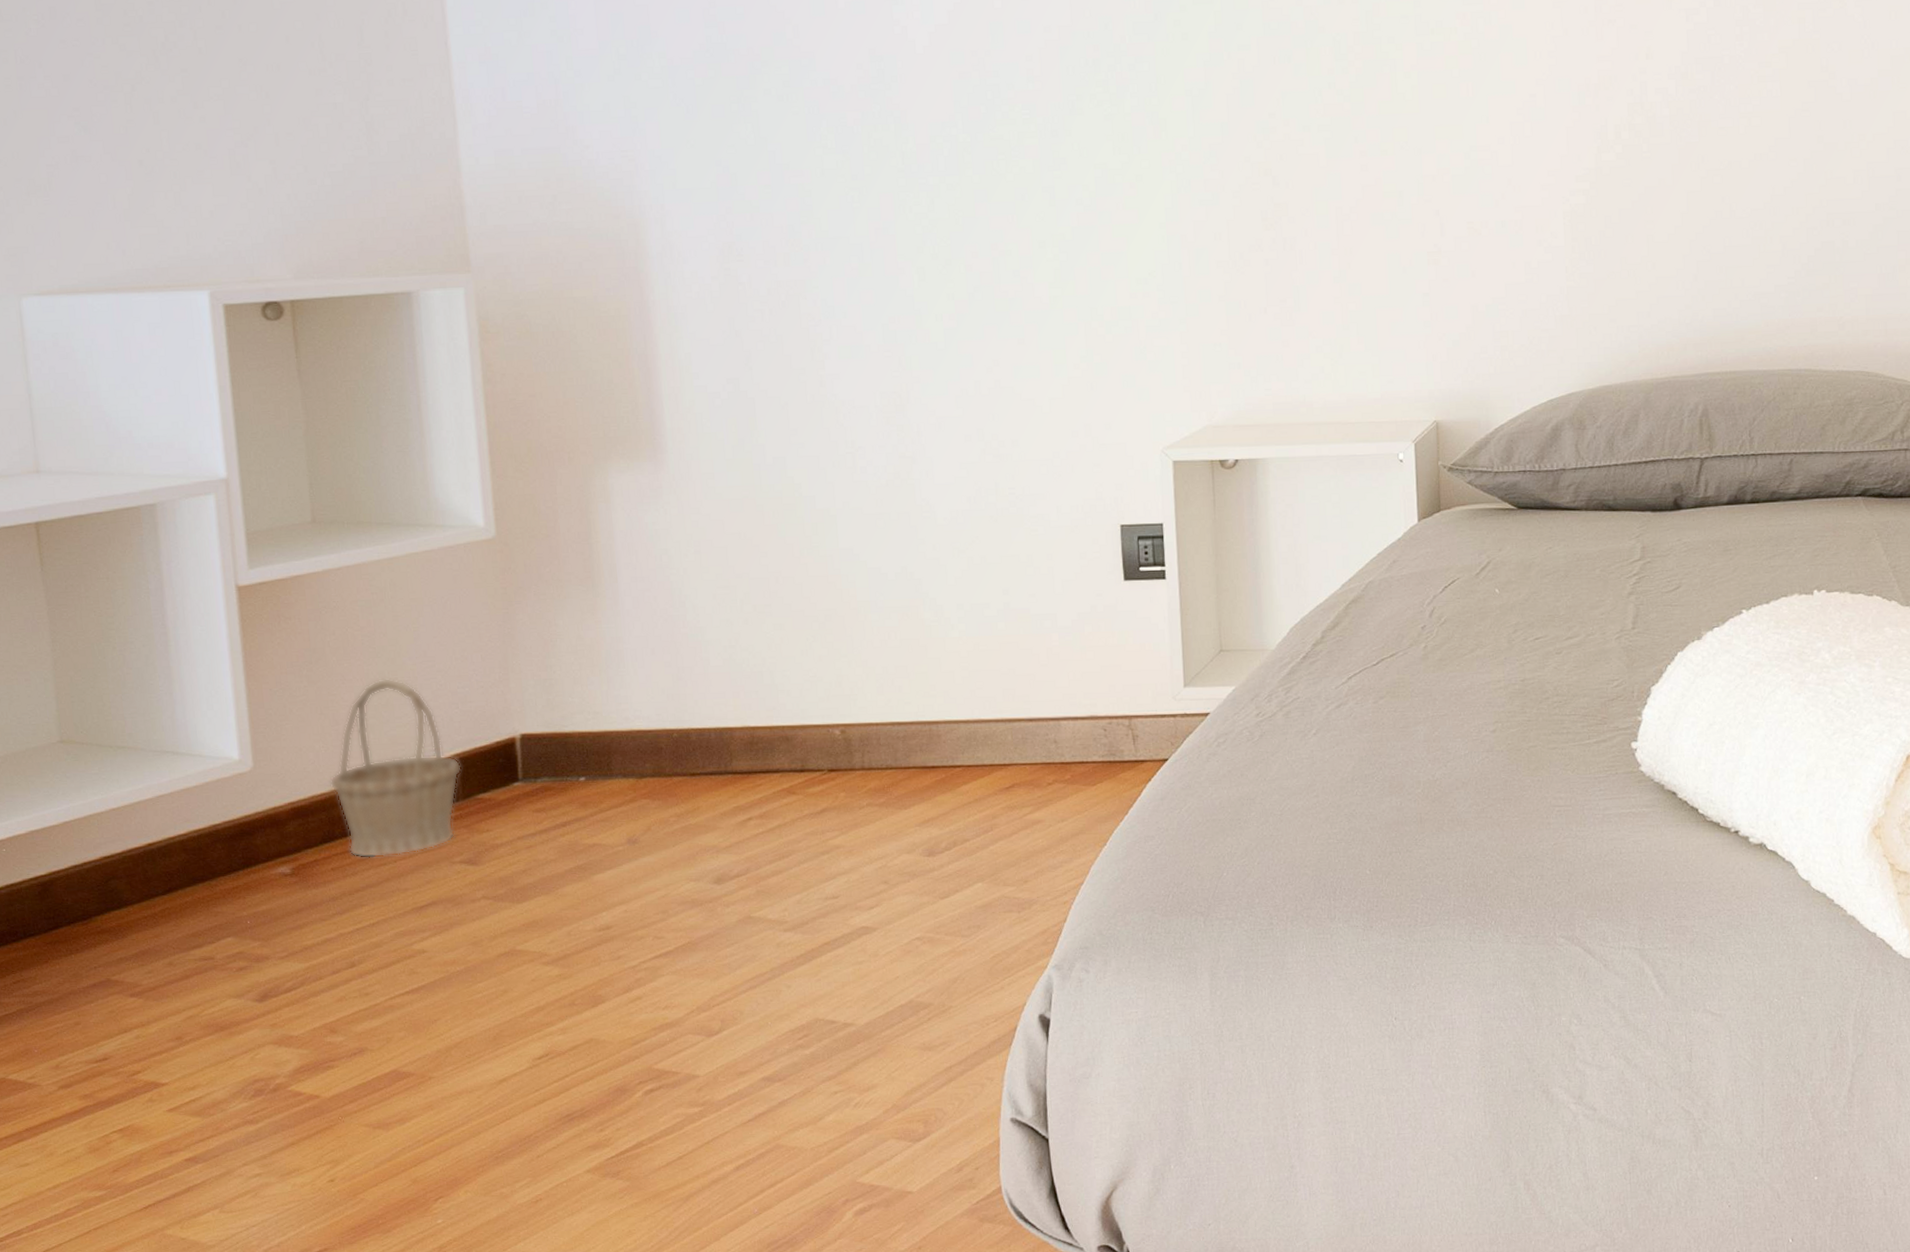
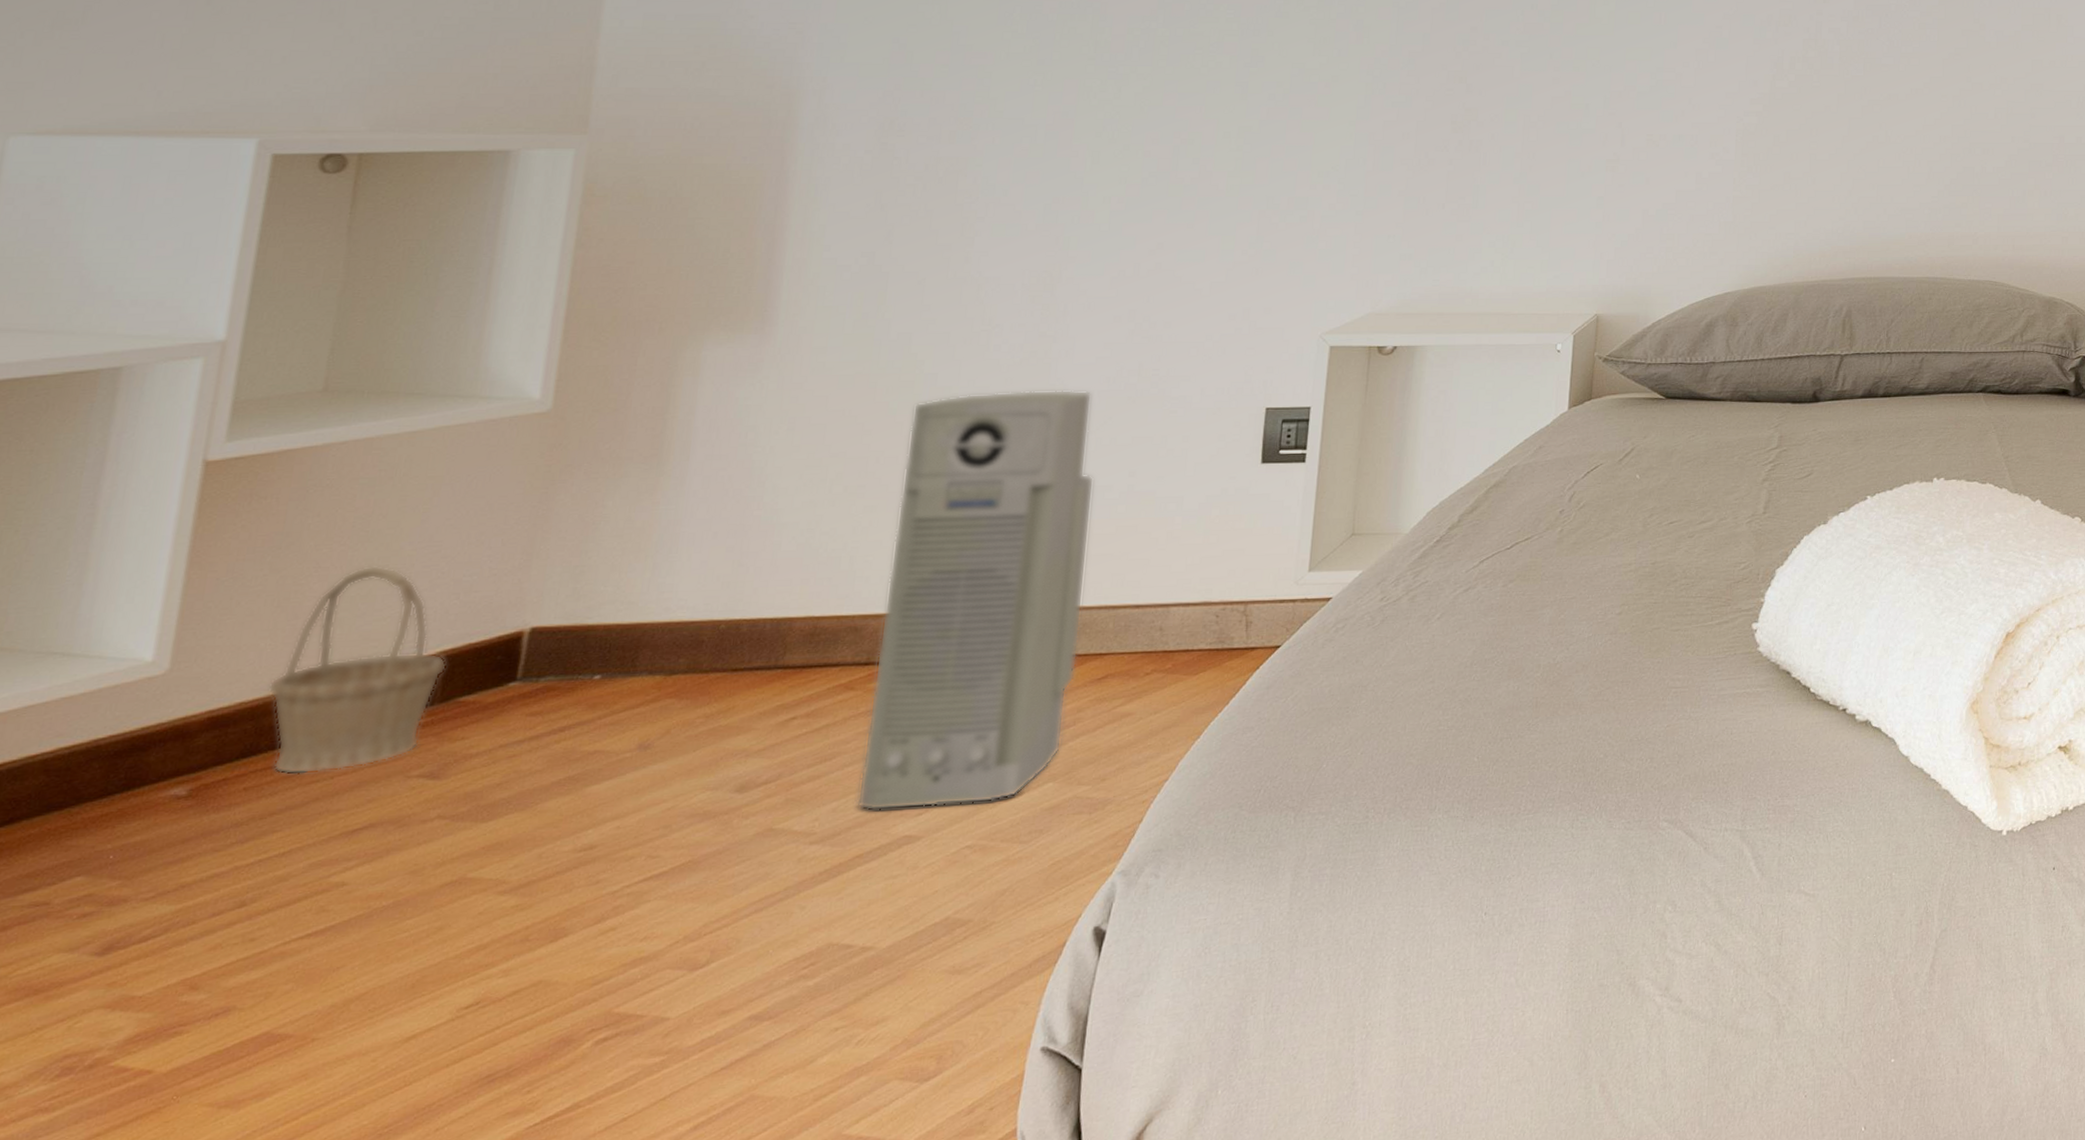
air purifier: none [799,509,985,904] -> present [856,389,1095,811]

